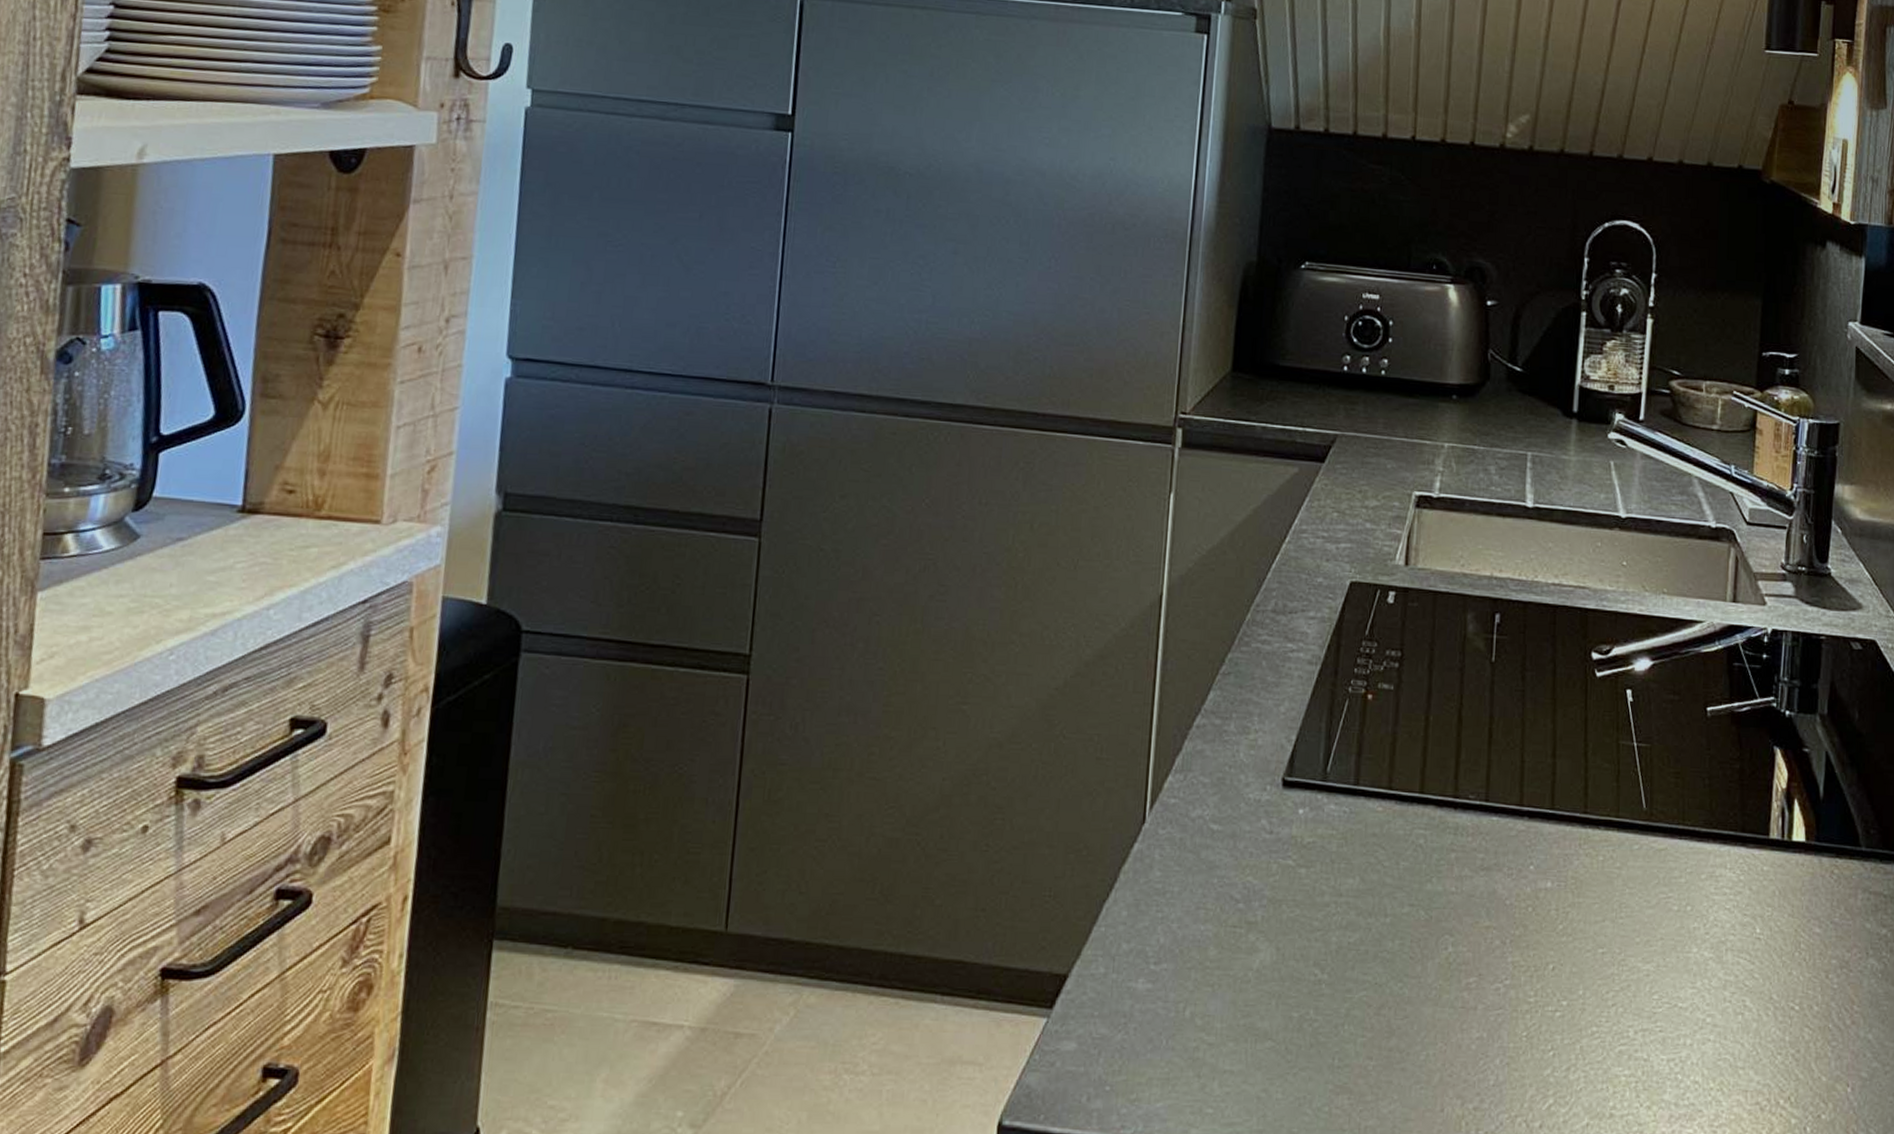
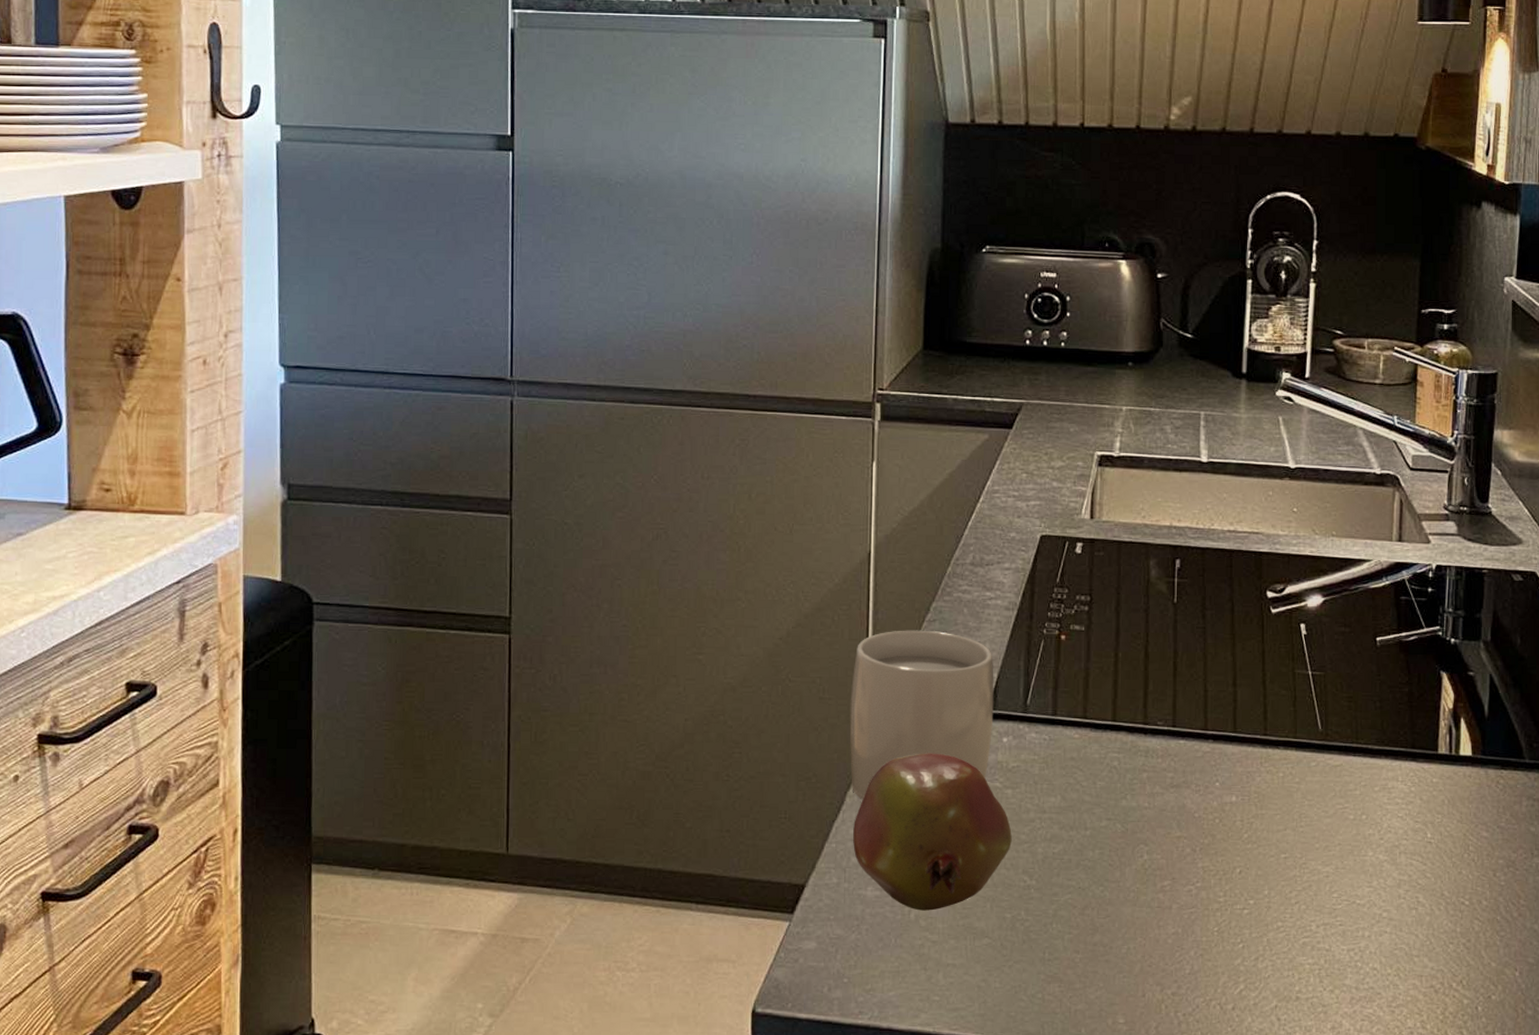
fruit: none [1125,824,1304,1008] -> present [853,753,1012,911]
mug: none [1126,683,1292,877] -> present [849,630,994,800]

